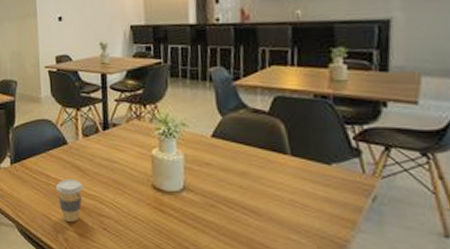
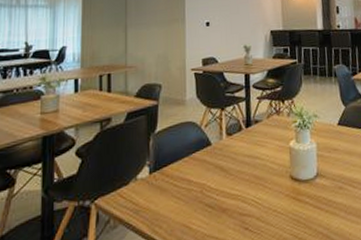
coffee cup: present [56,179,83,223] -> none [198,180,226,229]

